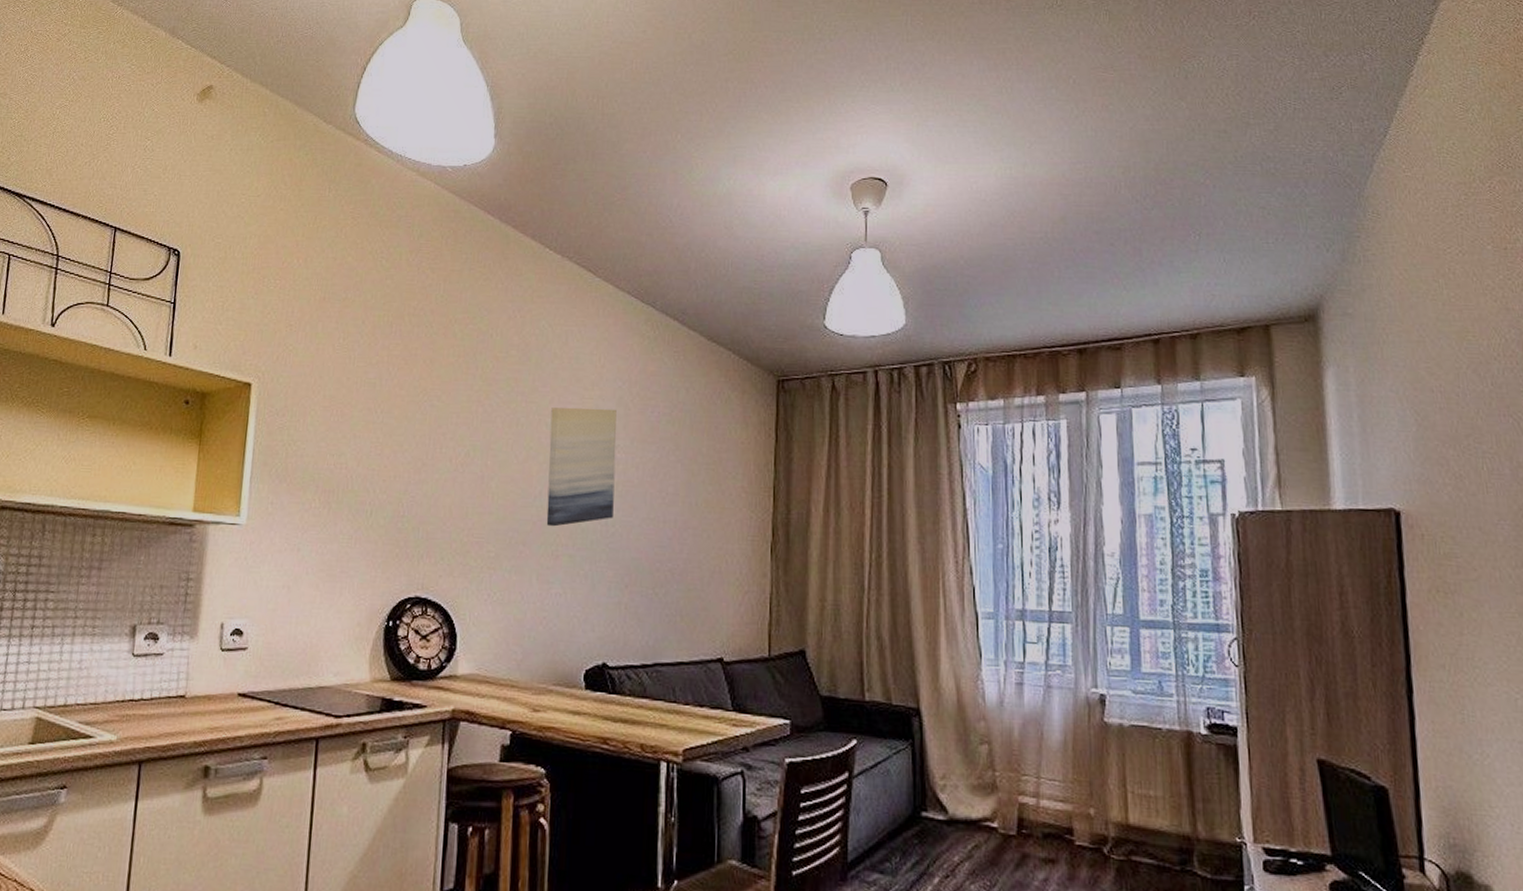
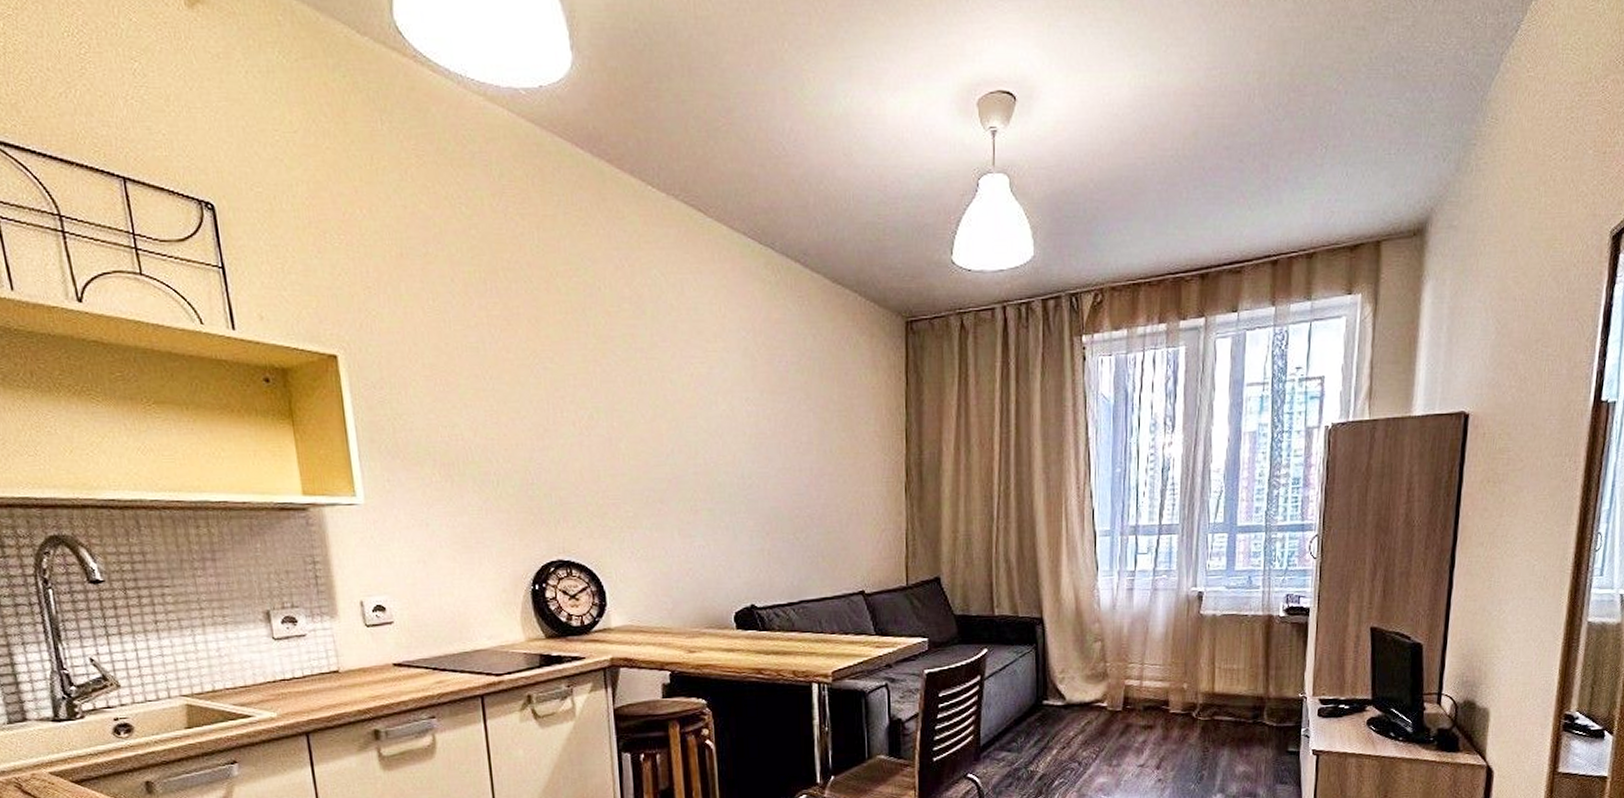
wall art: present [546,408,617,527] -> none [674,360,749,483]

